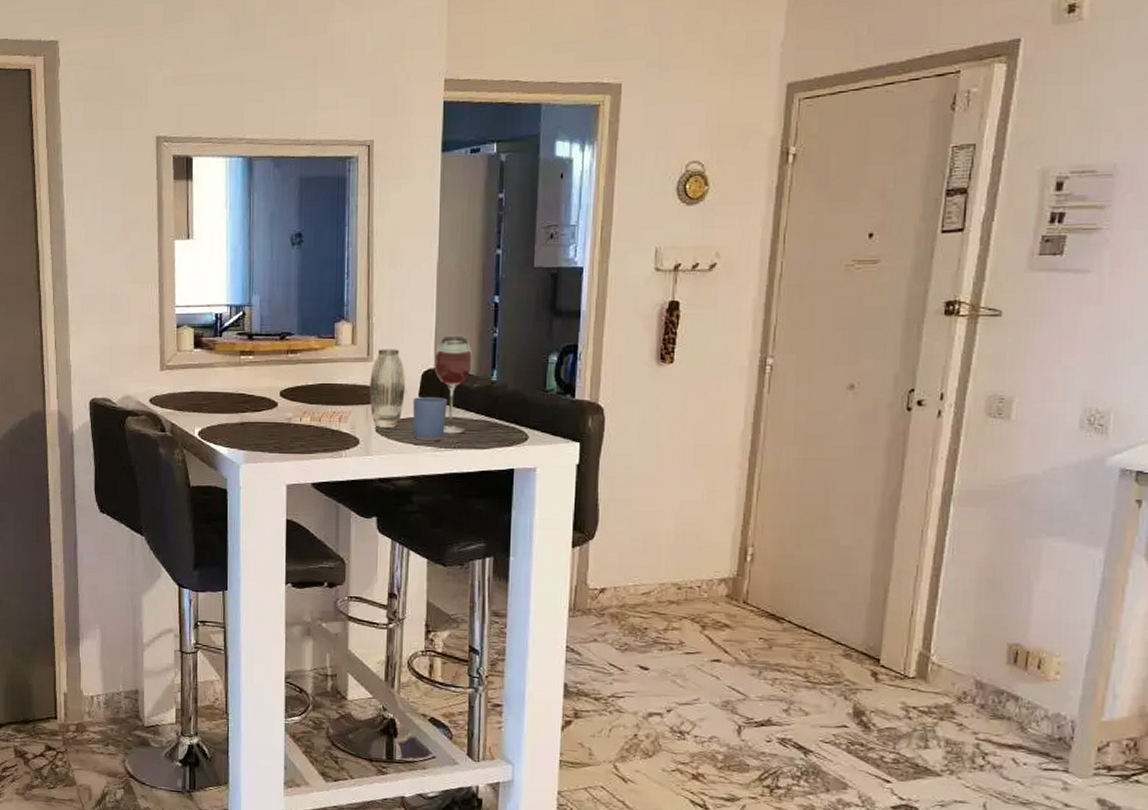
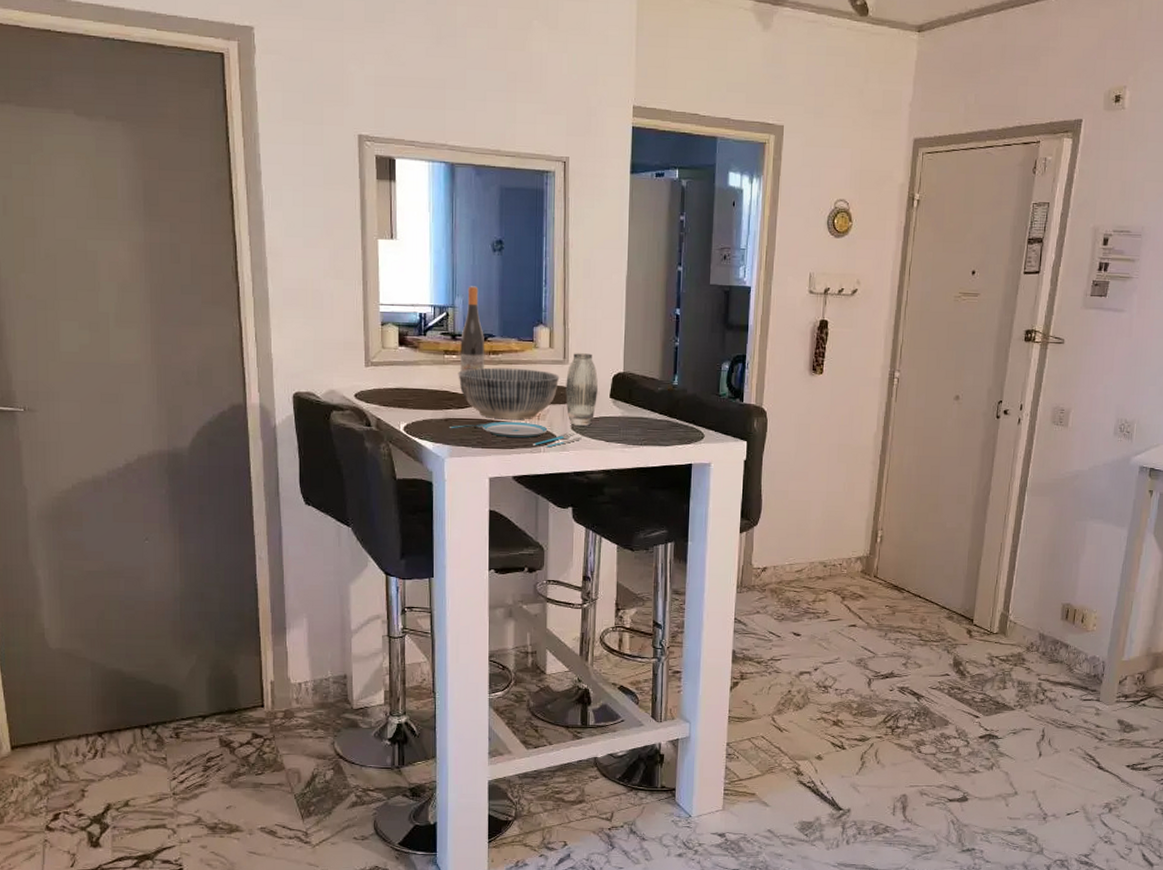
plate: none [244,424,387,452] -> present [449,421,582,448]
bowl: none [254,368,363,423] -> present [458,367,560,420]
wine bottle: none [257,283,283,373] -> present [460,286,485,372]
mug: present [412,396,447,442] -> none [604,397,635,439]
wineglass: present [434,337,472,434] -> none [623,344,657,432]

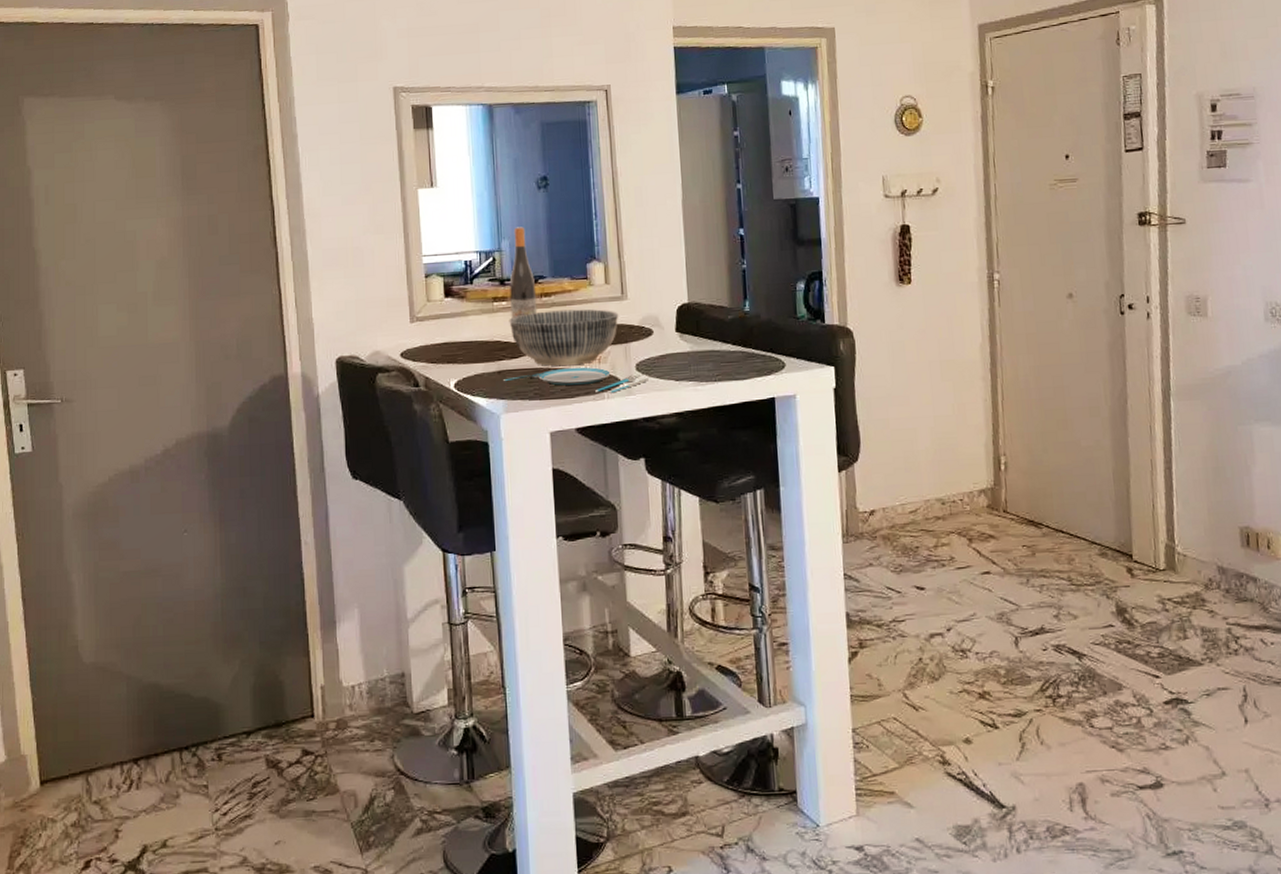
vase: present [566,353,598,426] -> none [626,286,662,366]

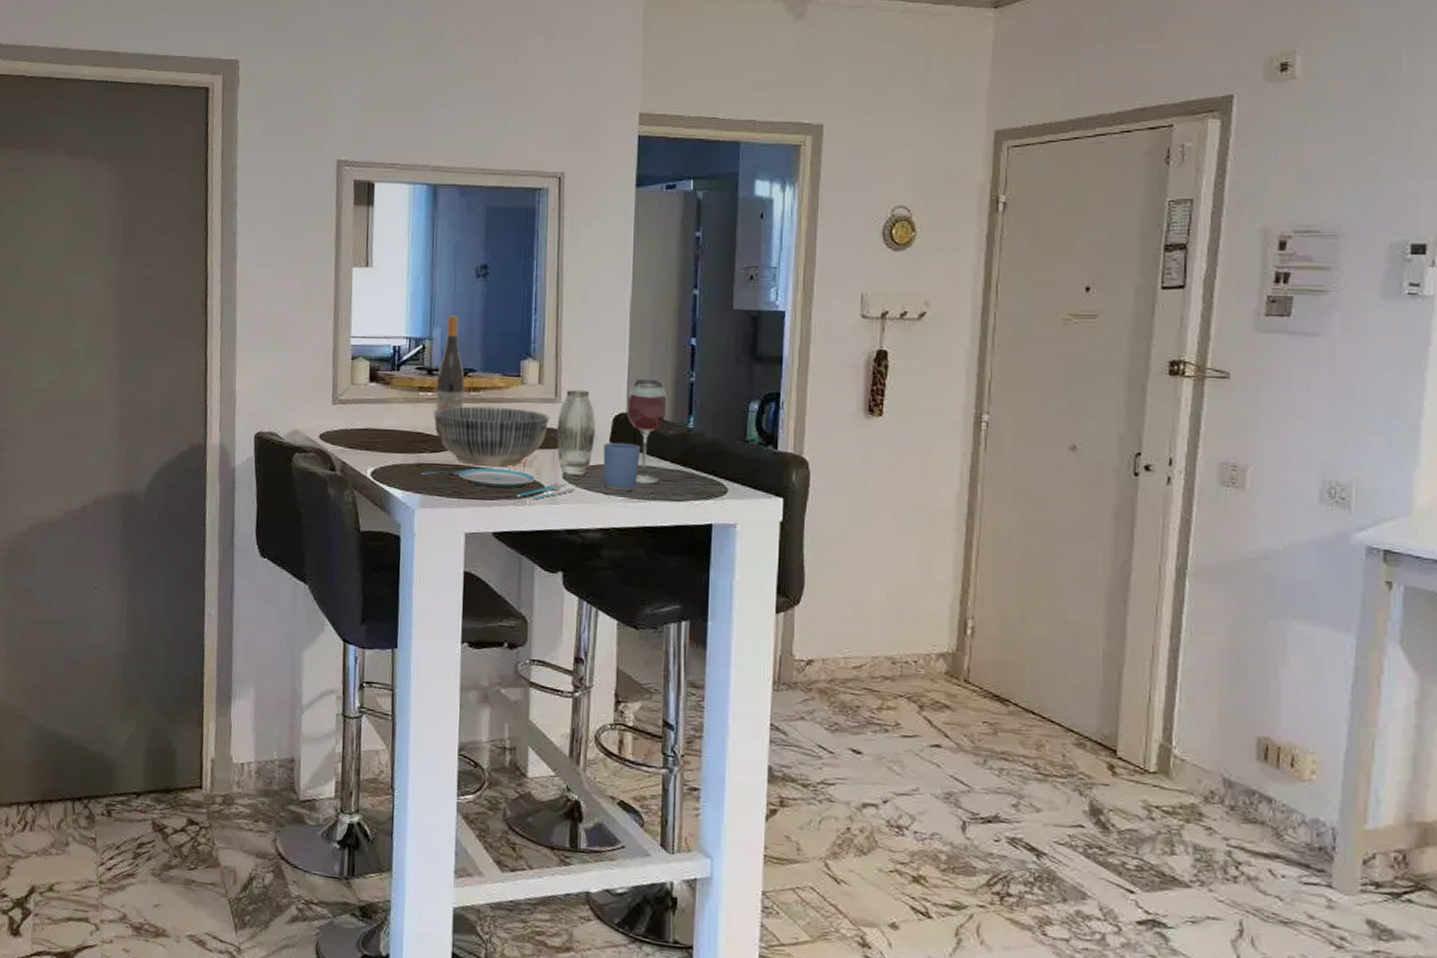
vase: none [626,286,662,366] -> present [556,390,595,475]
mug: none [670,330,705,377] -> present [603,442,640,492]
wineglass: none [687,270,725,367] -> present [626,379,667,484]

